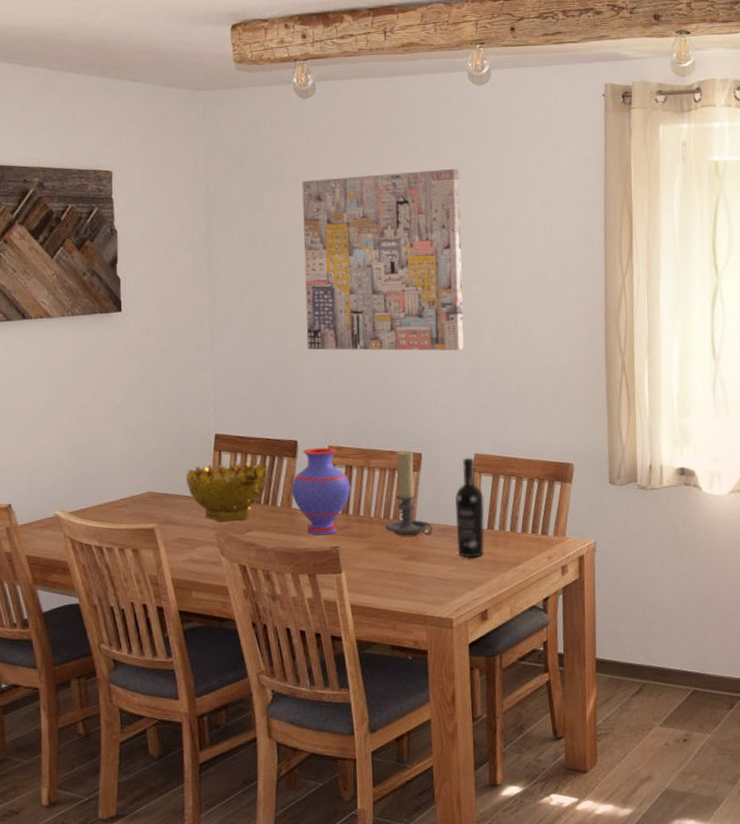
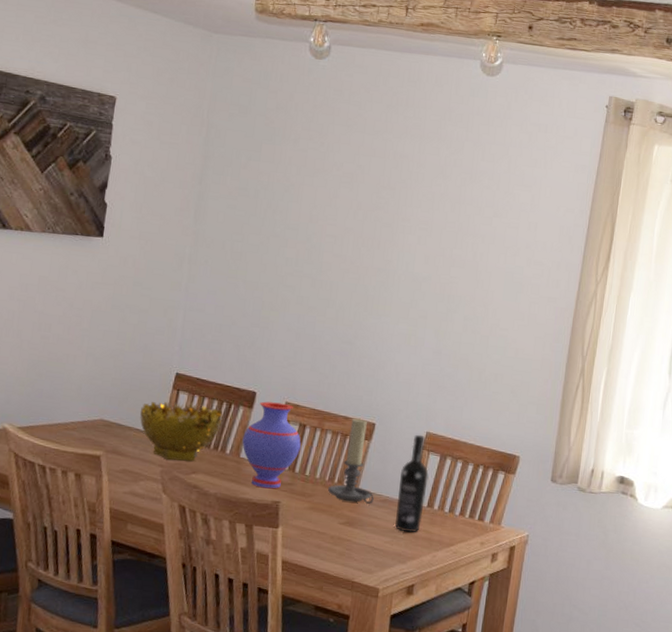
wall art: present [302,168,464,351] -> none [281,139,457,330]

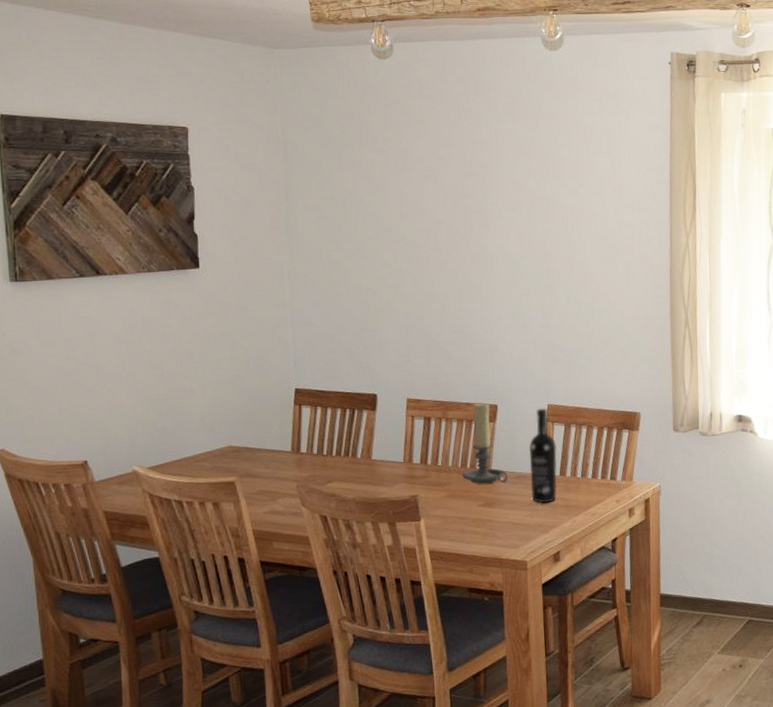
decorative bowl: present [140,402,223,462] -> none [265,415,349,474]
vase: present [242,401,301,489] -> none [371,400,429,485]

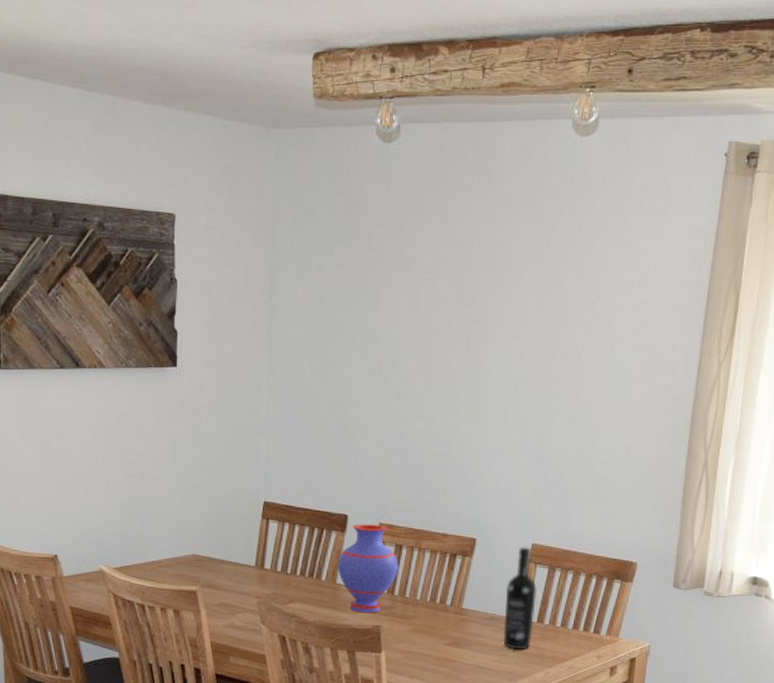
vase: none [371,400,429,485] -> present [337,524,398,614]
candle holder: present [462,402,508,484] -> none [430,534,479,623]

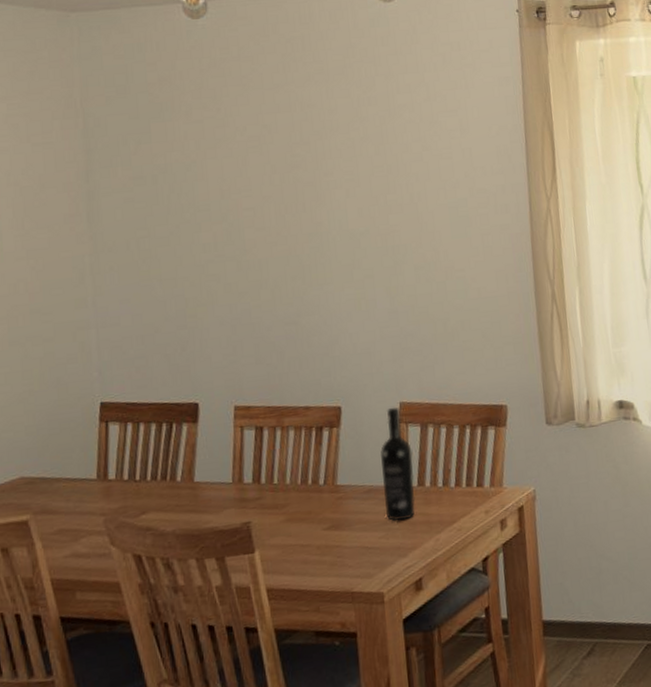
vase: present [337,524,398,614] -> none [193,408,262,512]

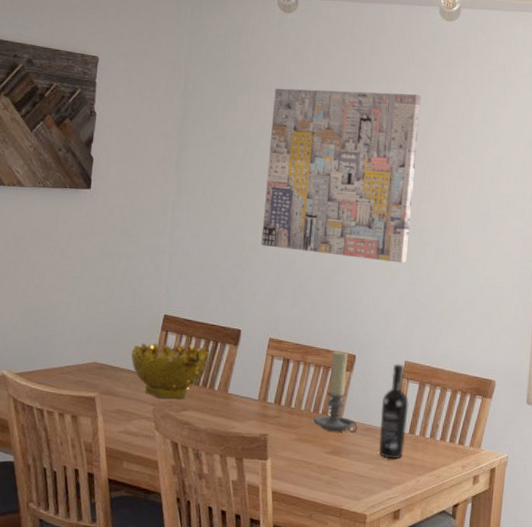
decorative bowl: none [65,432,166,506] -> present [131,343,210,399]
wall art: none [195,91,383,298] -> present [261,88,421,264]
candle holder: none [303,405,357,503] -> present [313,351,358,433]

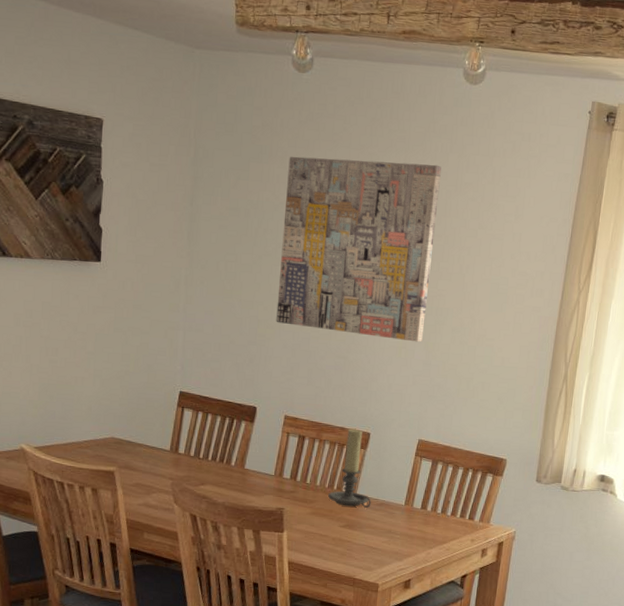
decorative bowl: present [131,343,210,399] -> none [148,419,227,474]
wine bottle: present [379,364,409,459] -> none [392,442,422,533]

